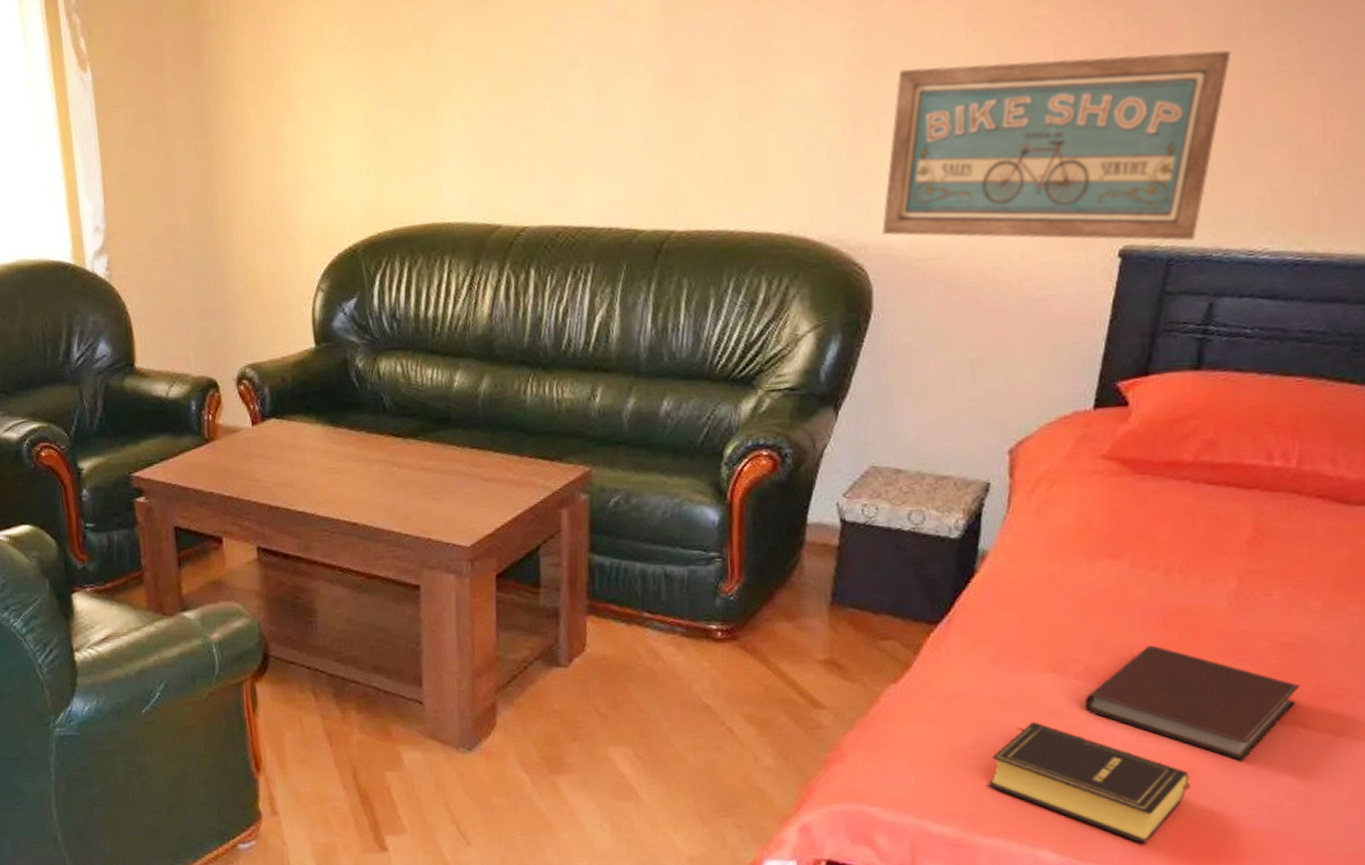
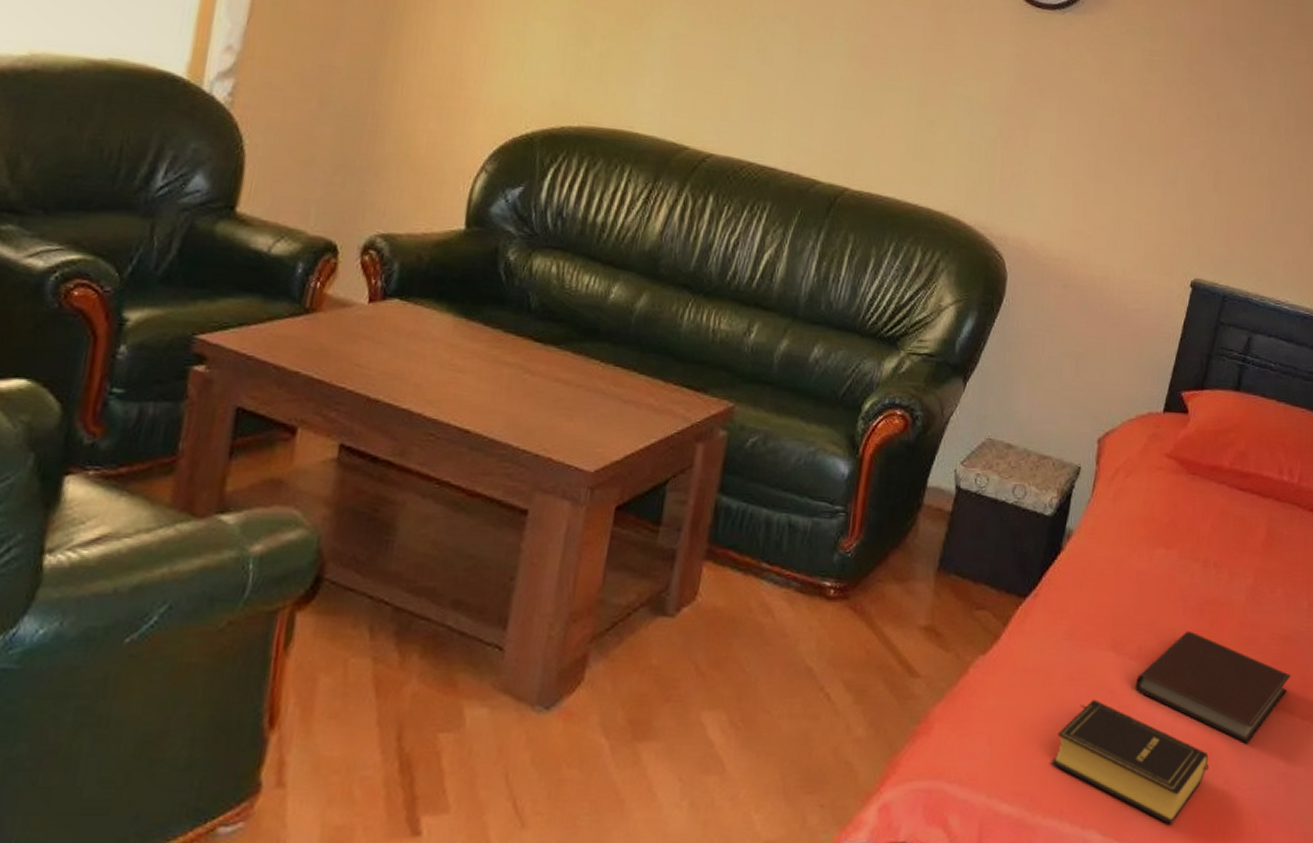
wall art: present [882,50,1232,242] -> none [1020,96,1274,284]

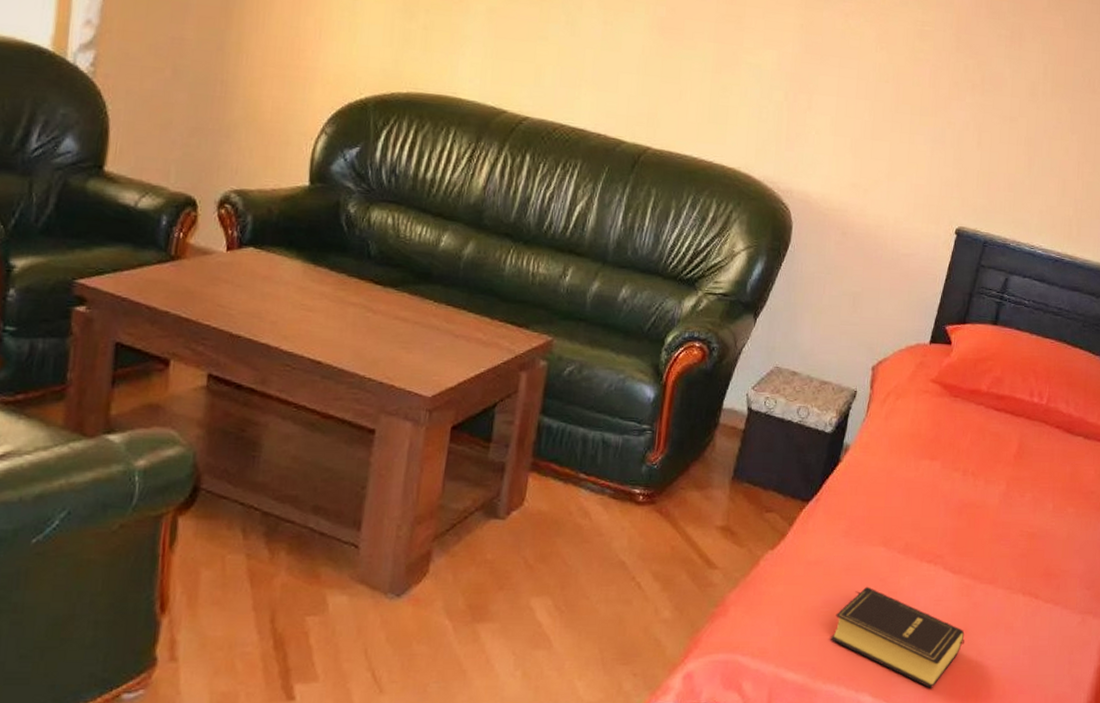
notebook: present [1136,630,1292,744] -> none [903,529,1037,623]

